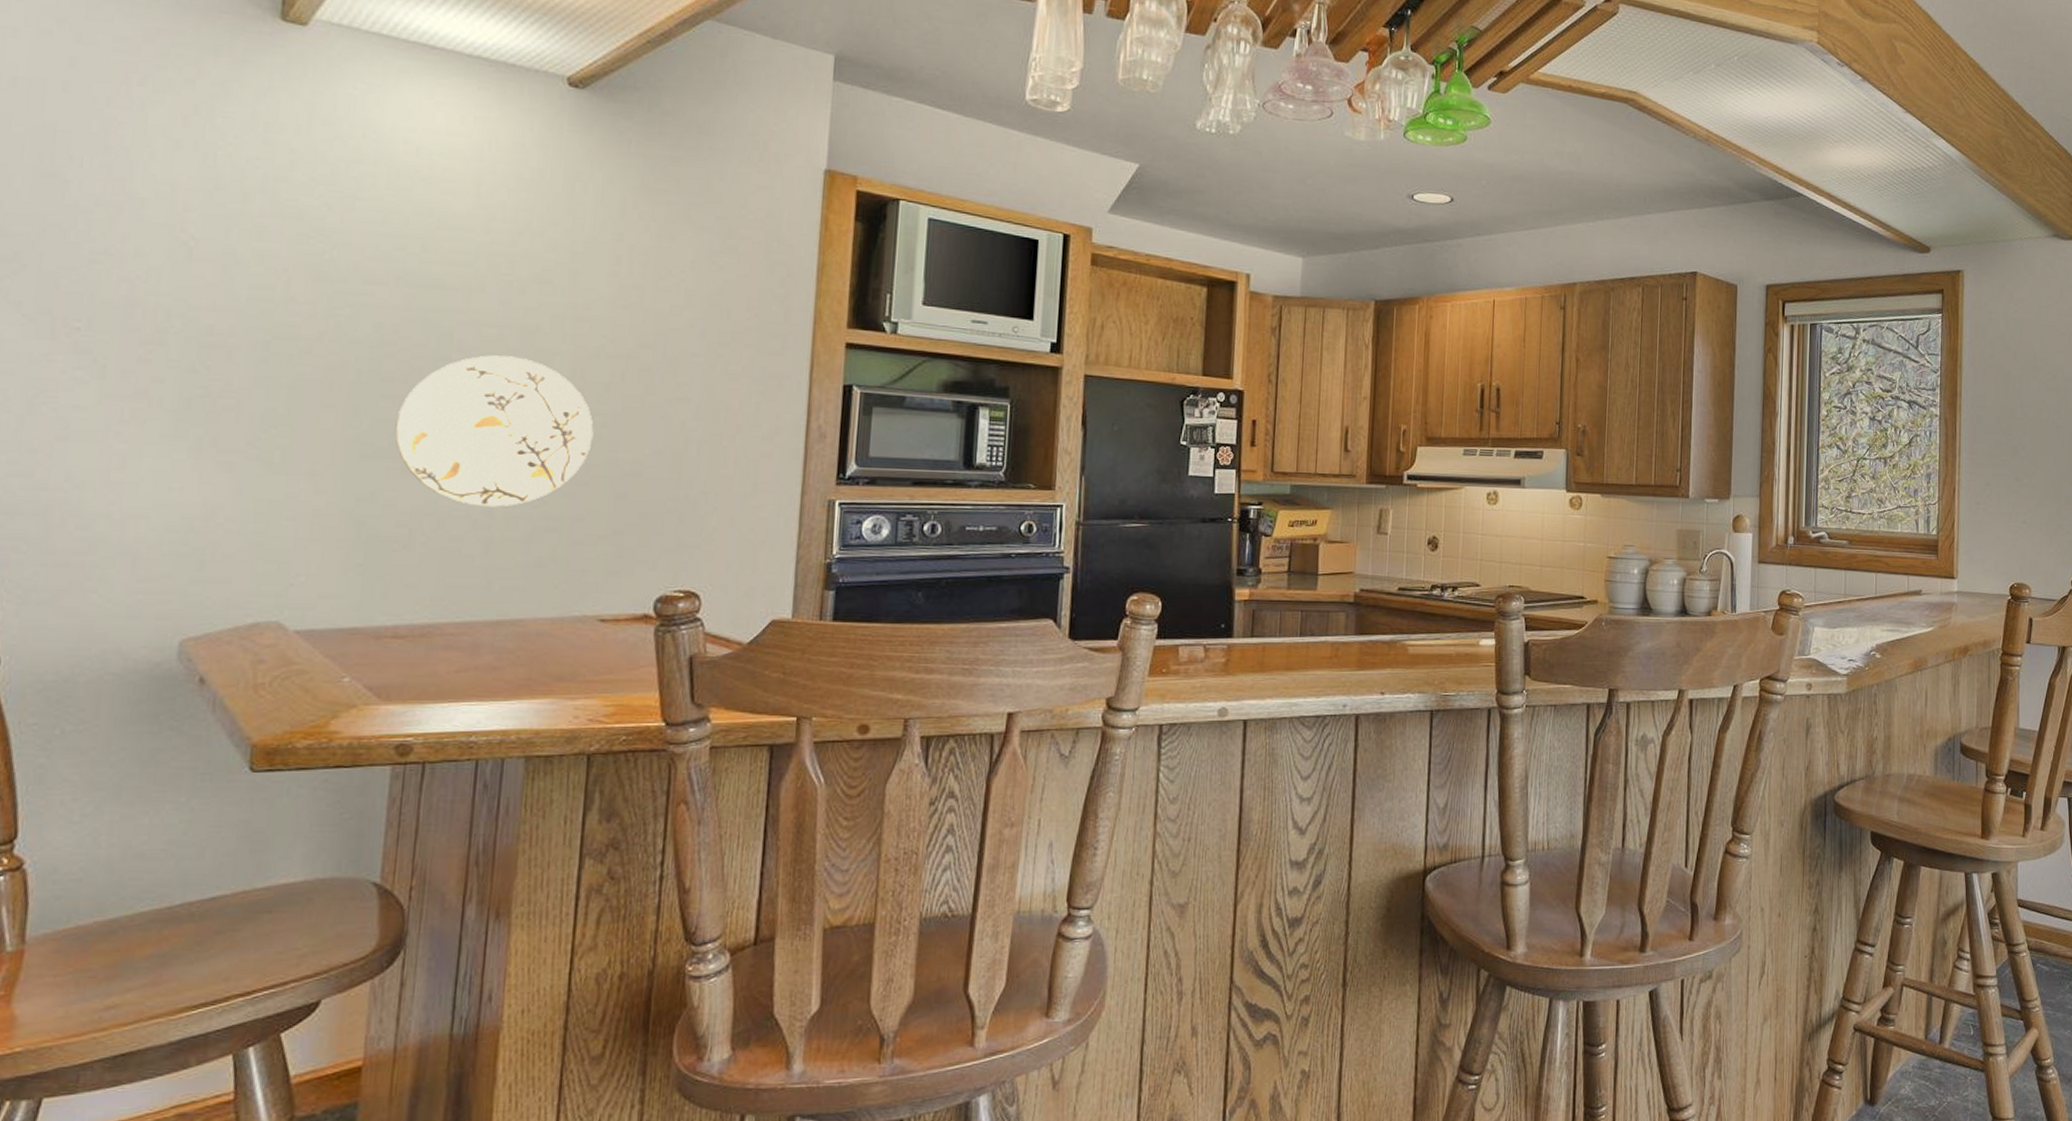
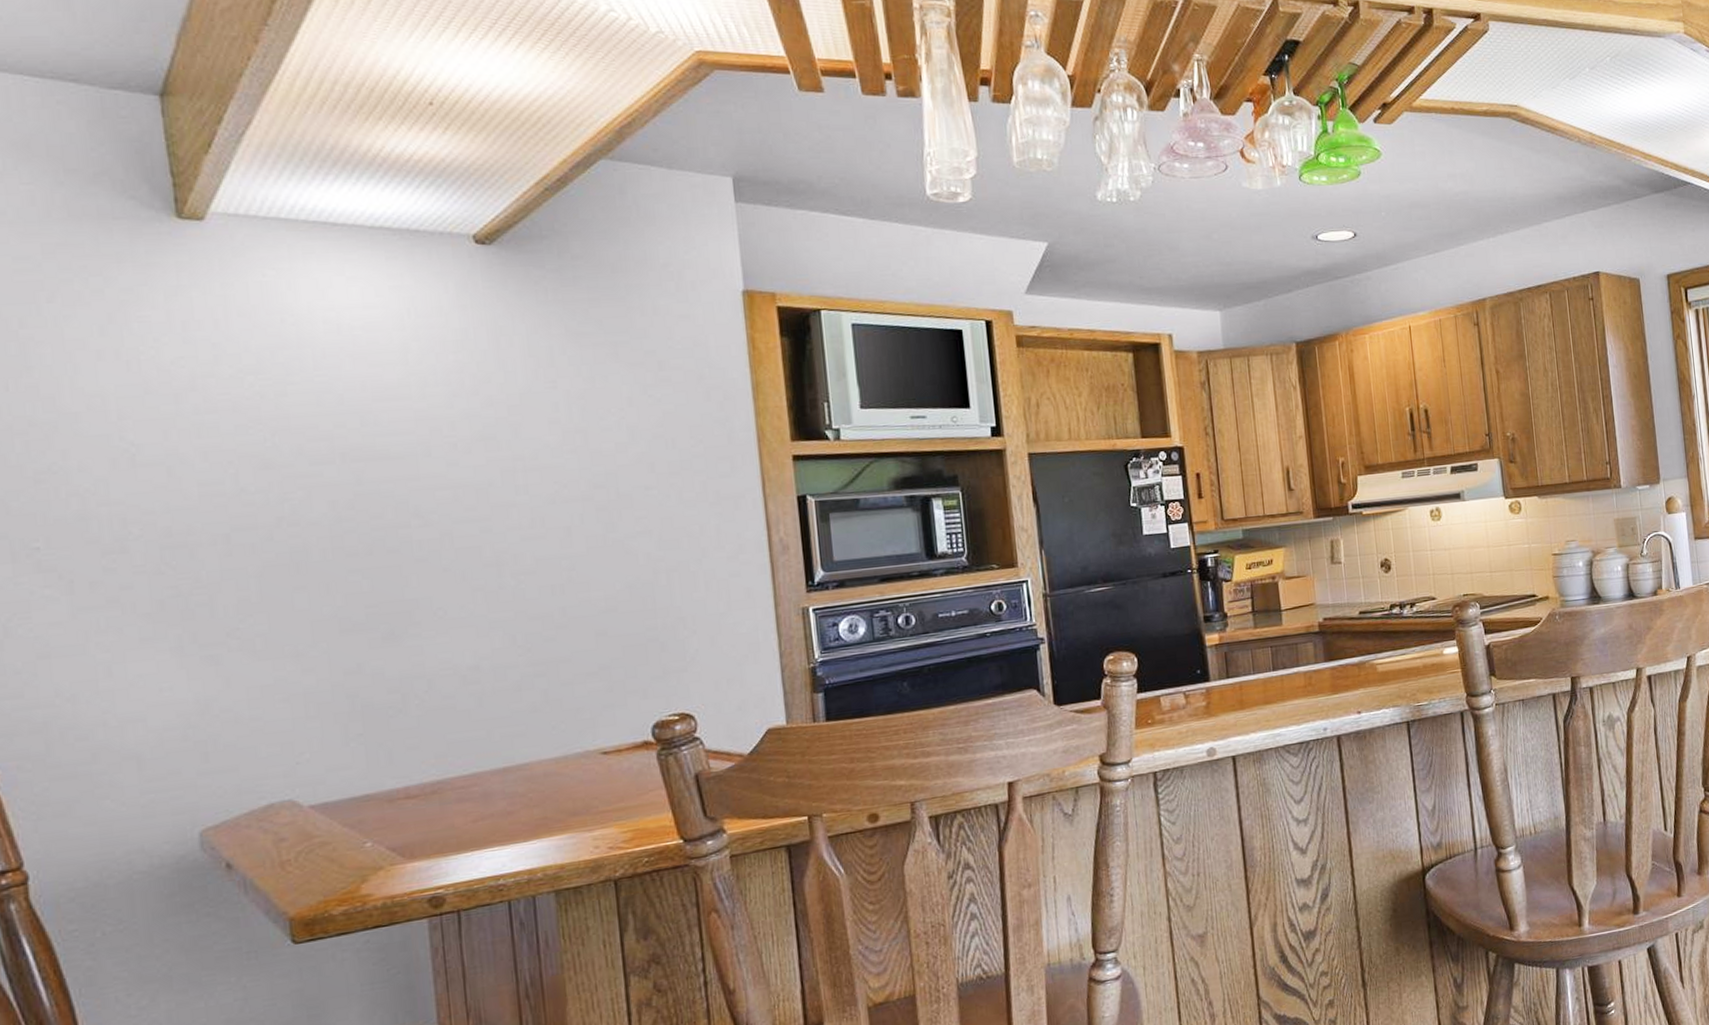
decorative plate: present [395,355,594,507] -> none [368,514,564,663]

